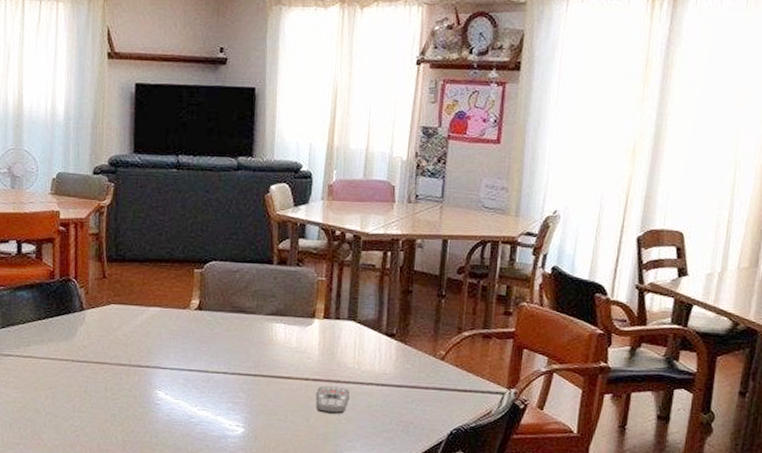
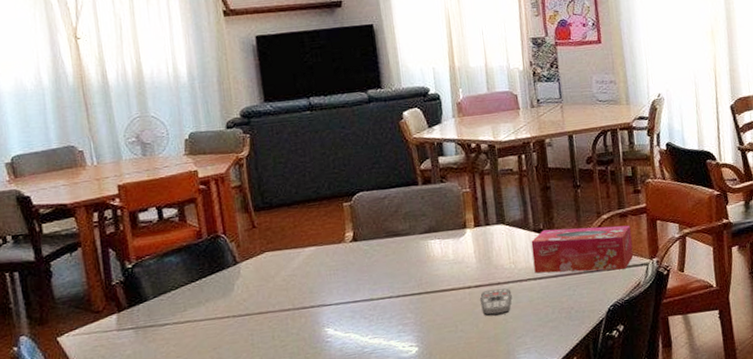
tissue box: none [378,336,492,393] -> present [531,225,634,273]

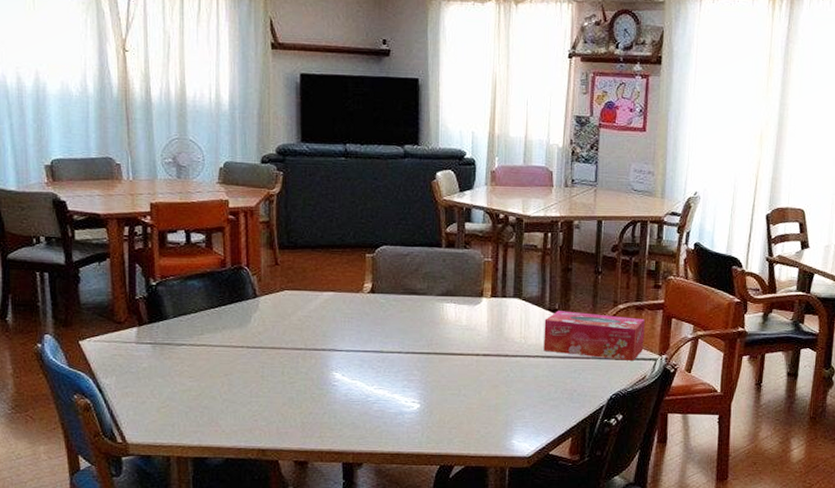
remote control: present [480,288,512,316] -> none [487,361,518,386]

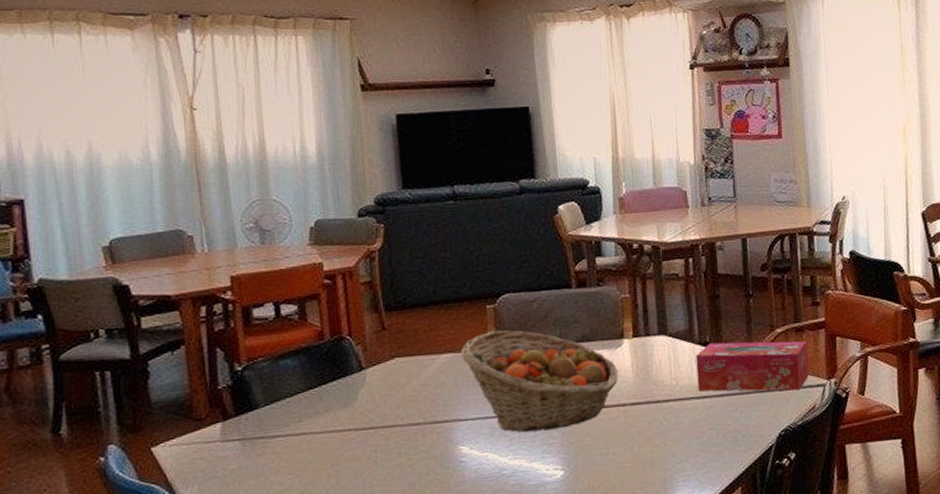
fruit basket: none [341,277,475,368] -> present [461,330,618,433]

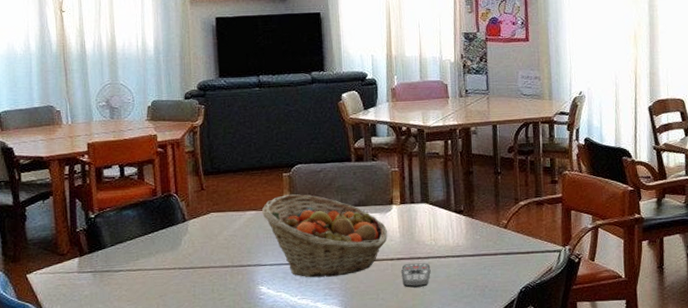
remote control: none [636,407,672,438] -> present [401,263,431,288]
tissue box: present [695,341,809,392] -> none [452,211,547,254]

